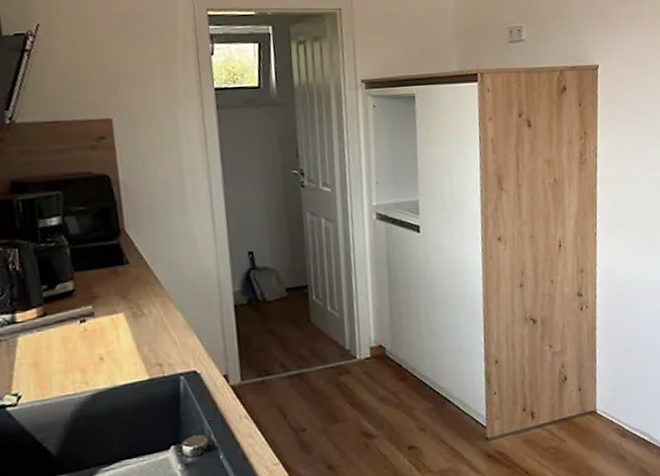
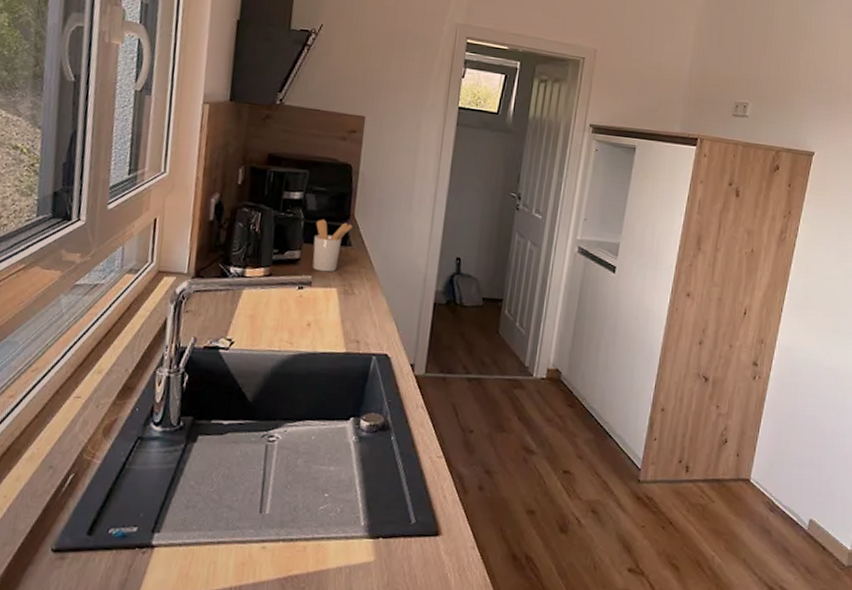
utensil holder: none [83,239,126,299] -> present [312,219,353,272]

